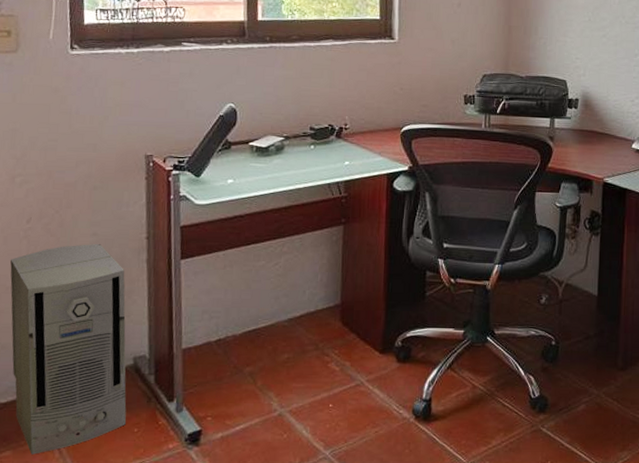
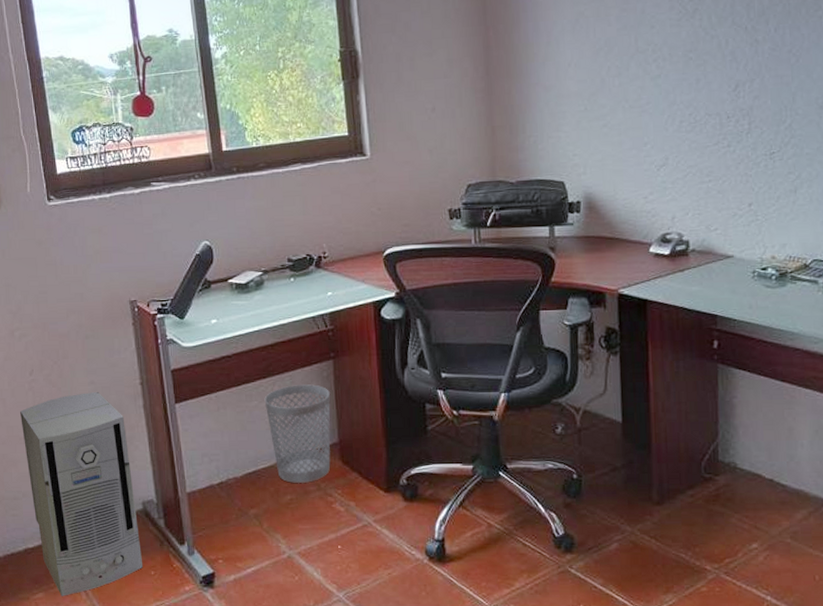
wastebasket: none [272,247,337,342] -> present [264,384,331,483]

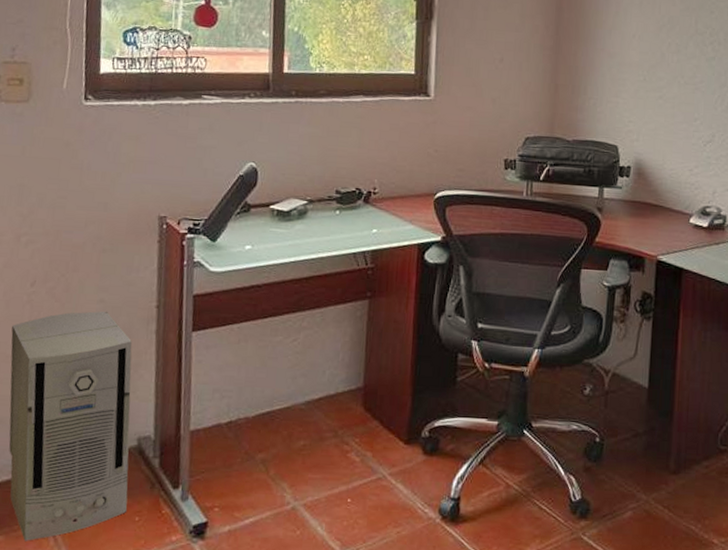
wastebasket: present [264,384,331,483] -> none [290,322,361,428]

